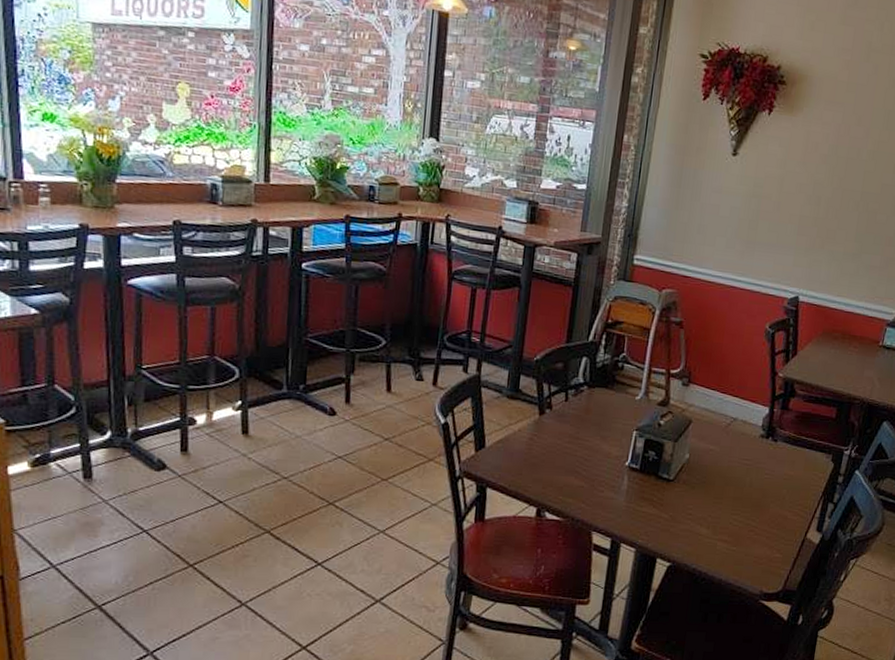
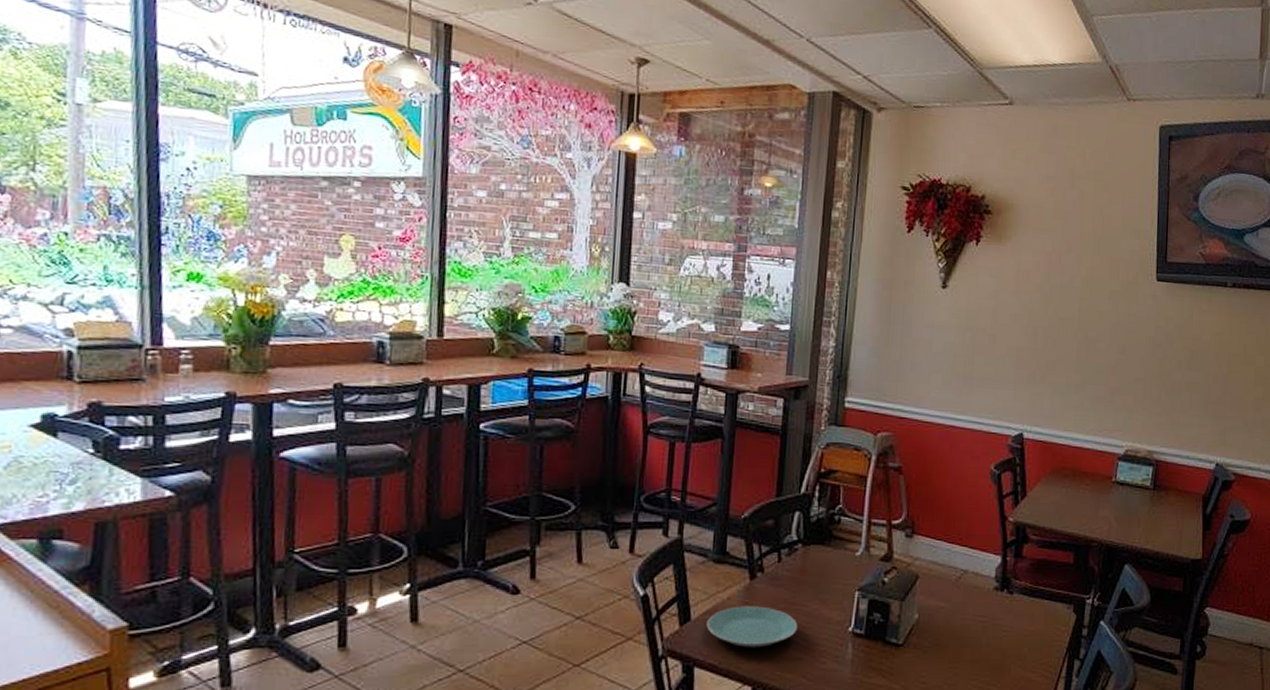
plate: none [499,437,581,475] -> present [706,606,798,648]

